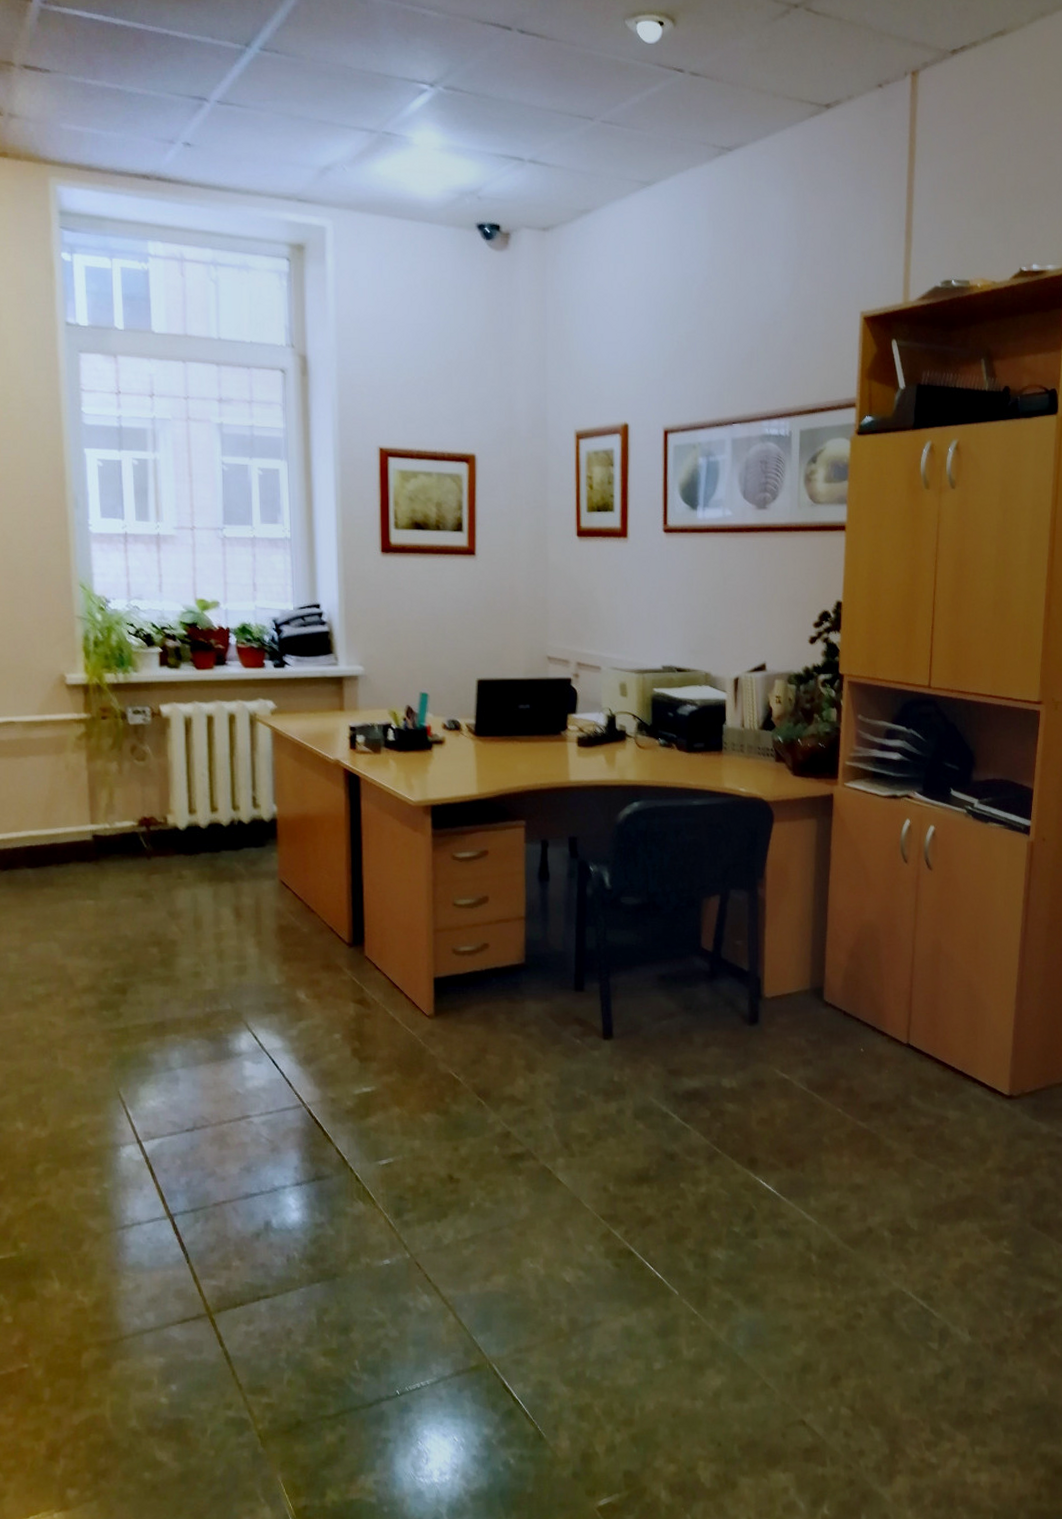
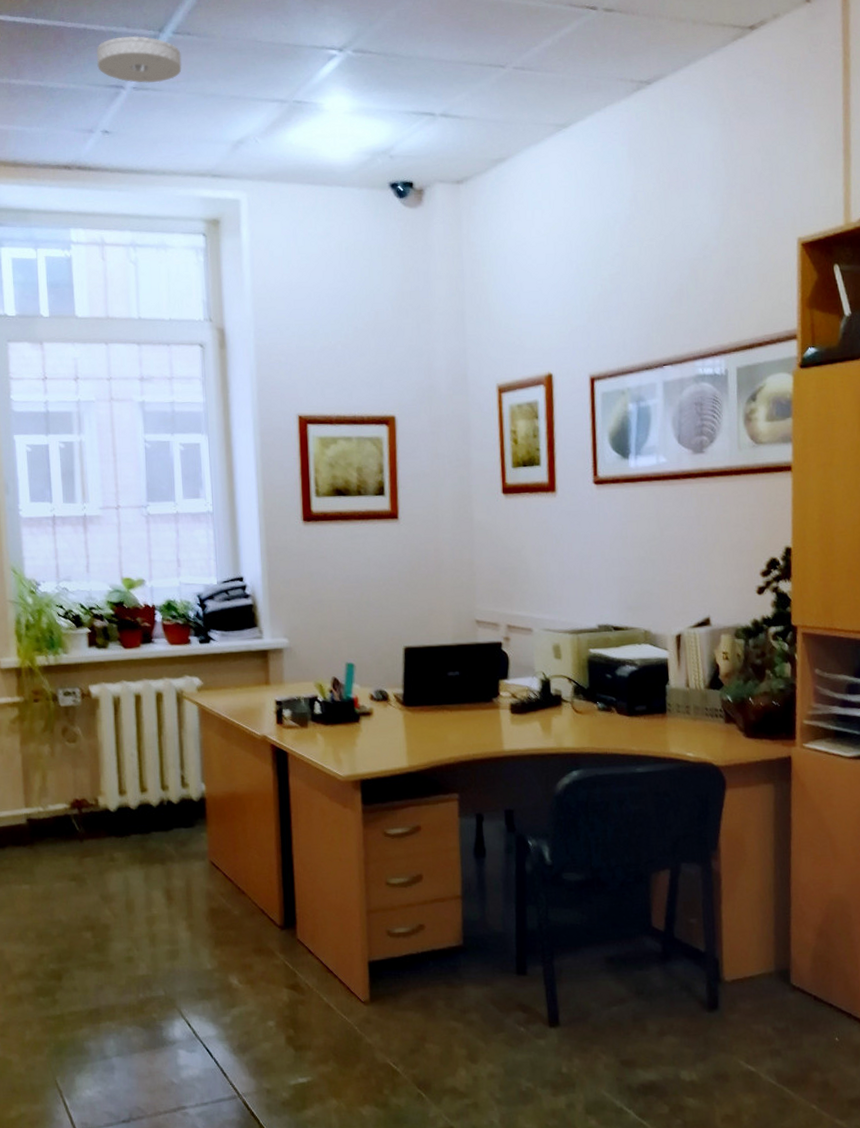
smoke detector: none [178,47,269,99] -> present [96,35,182,84]

